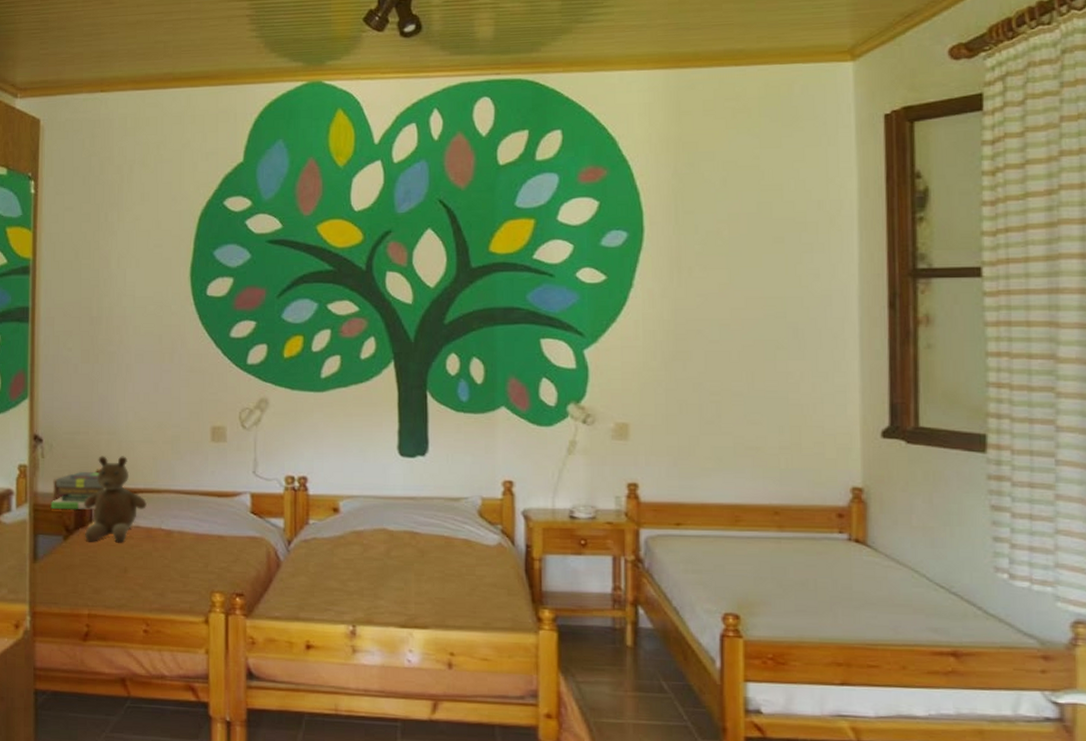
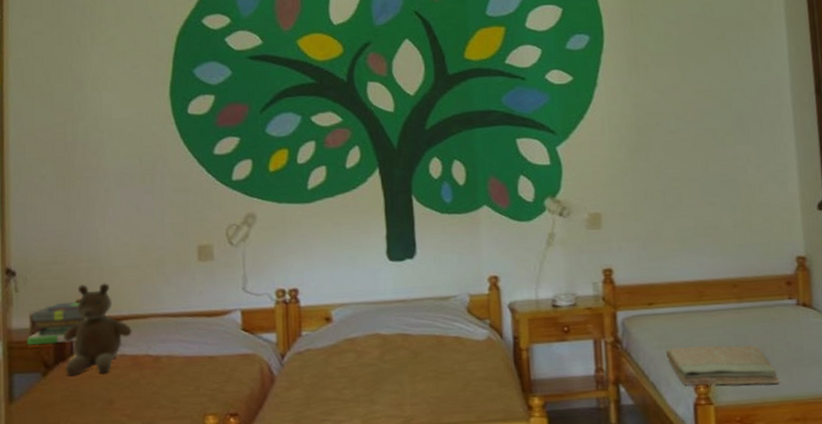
towel: none [693,573,823,624] -> present [666,344,781,387]

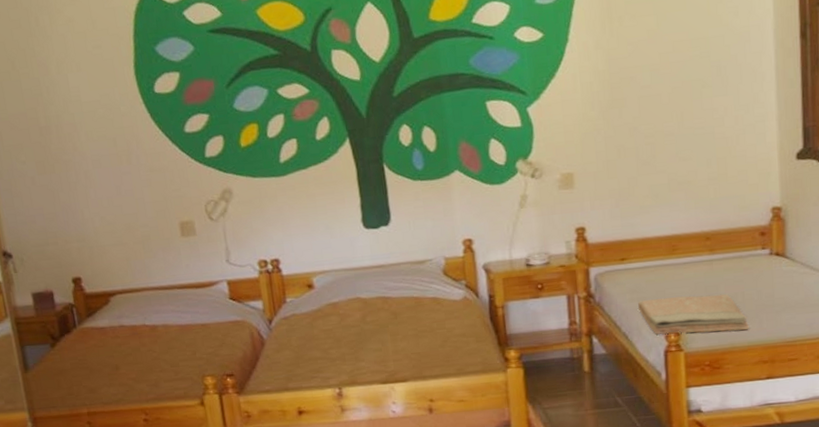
books: present [27,302,87,346] -> none [31,279,84,320]
teddy bear: present [64,283,132,376] -> none [65,261,128,346]

